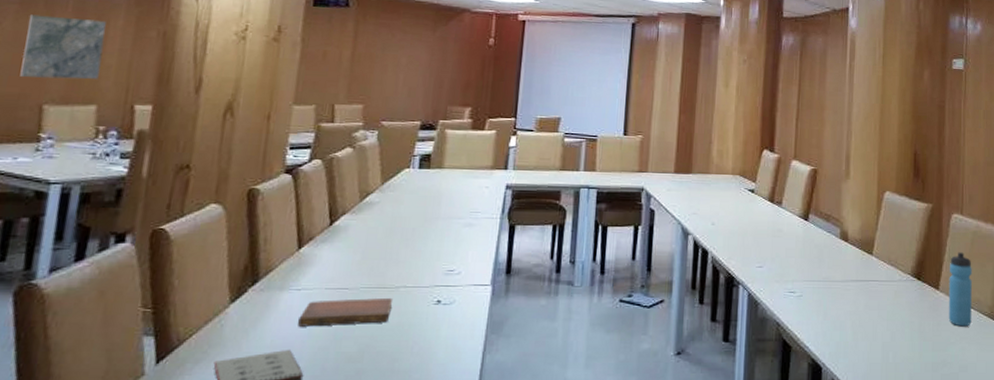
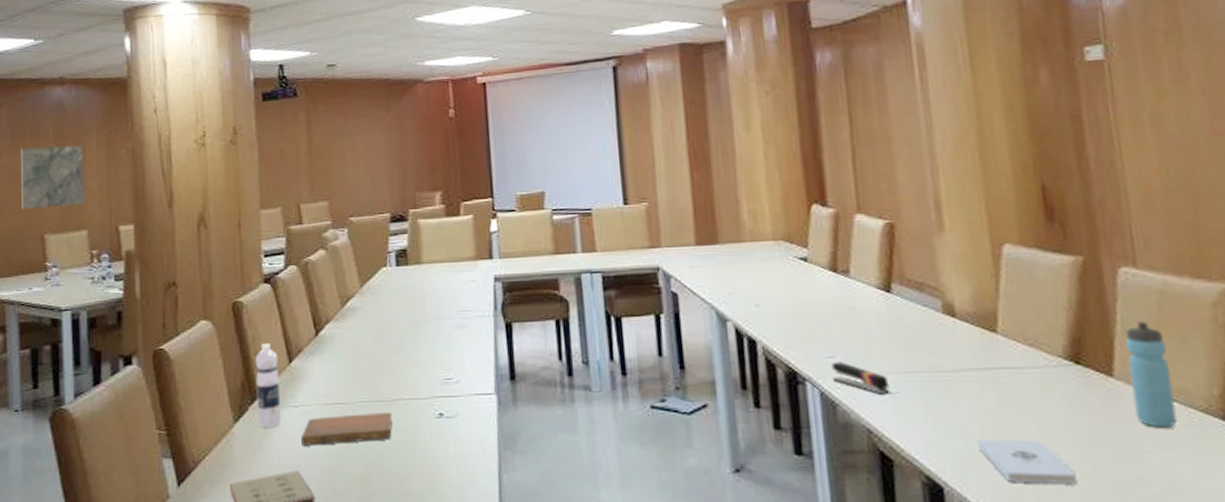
water bottle: none [256,230,288,309] -> present [255,343,282,428]
stapler: none [758,270,797,297] -> present [831,361,890,395]
notepad: none [849,332,908,366] -> present [977,439,1078,485]

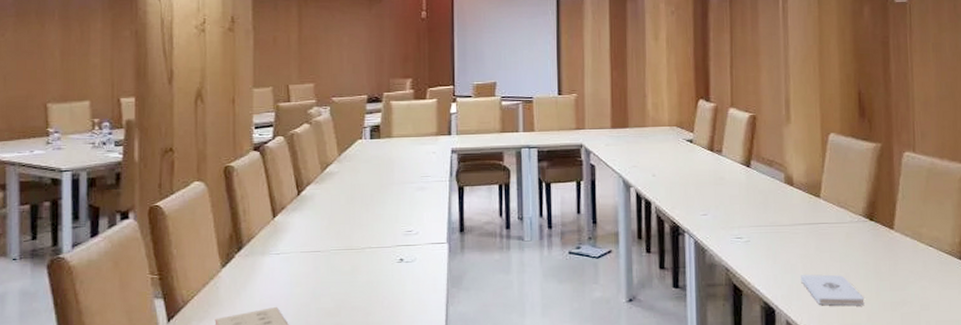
map: present [20,145,84,209] -> none [25,25,88,80]
water bottle: present [255,343,282,428] -> none [243,201,265,272]
notebook: present [301,411,392,446] -> none [281,258,360,287]
stapler: present [831,361,890,395] -> none [704,218,744,243]
water bottle: present [1125,321,1177,428] -> none [903,190,931,265]

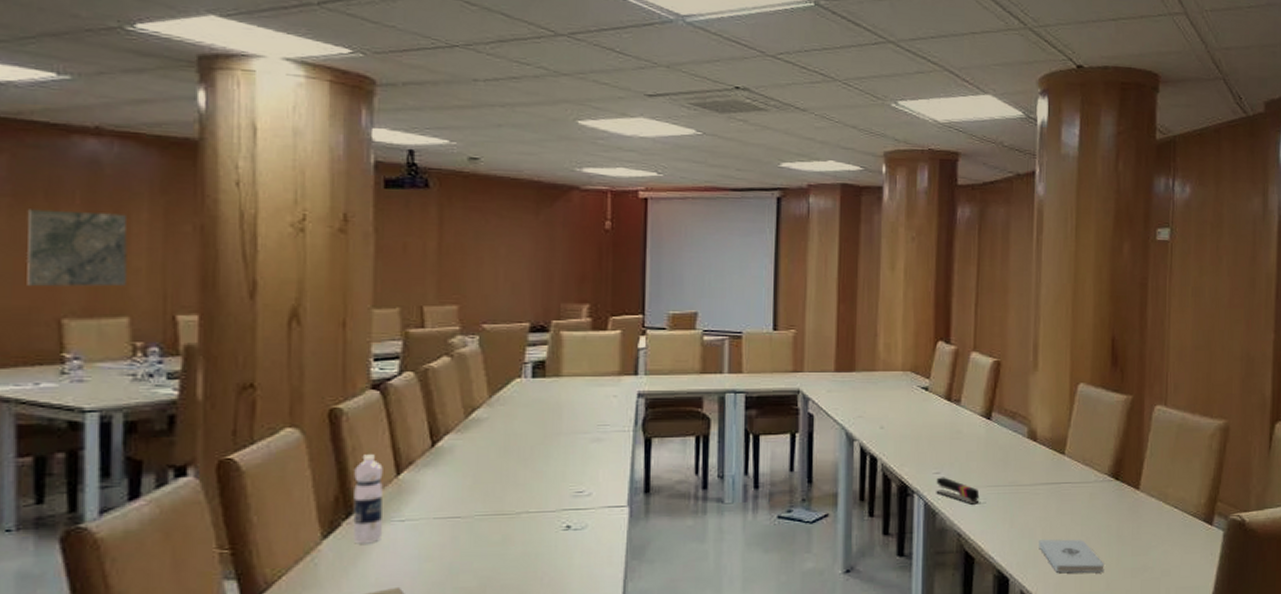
map: none [25,25,88,80] -> present [27,209,128,287]
water bottle: none [243,201,265,272] -> present [353,454,384,544]
stapler: none [704,218,744,243] -> present [936,477,980,505]

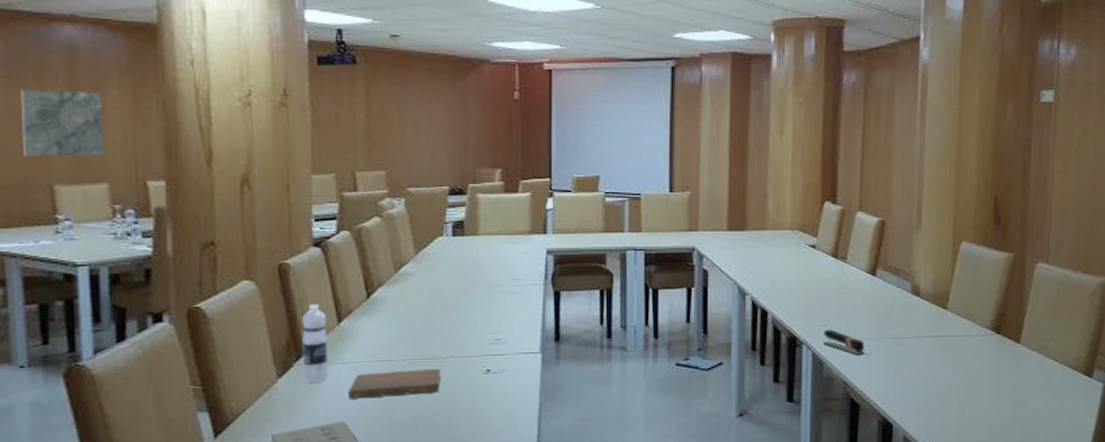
notebook: none [406,525,513,562] -> present [349,368,440,399]
notepad: present [1039,539,1104,573] -> none [921,389,985,421]

